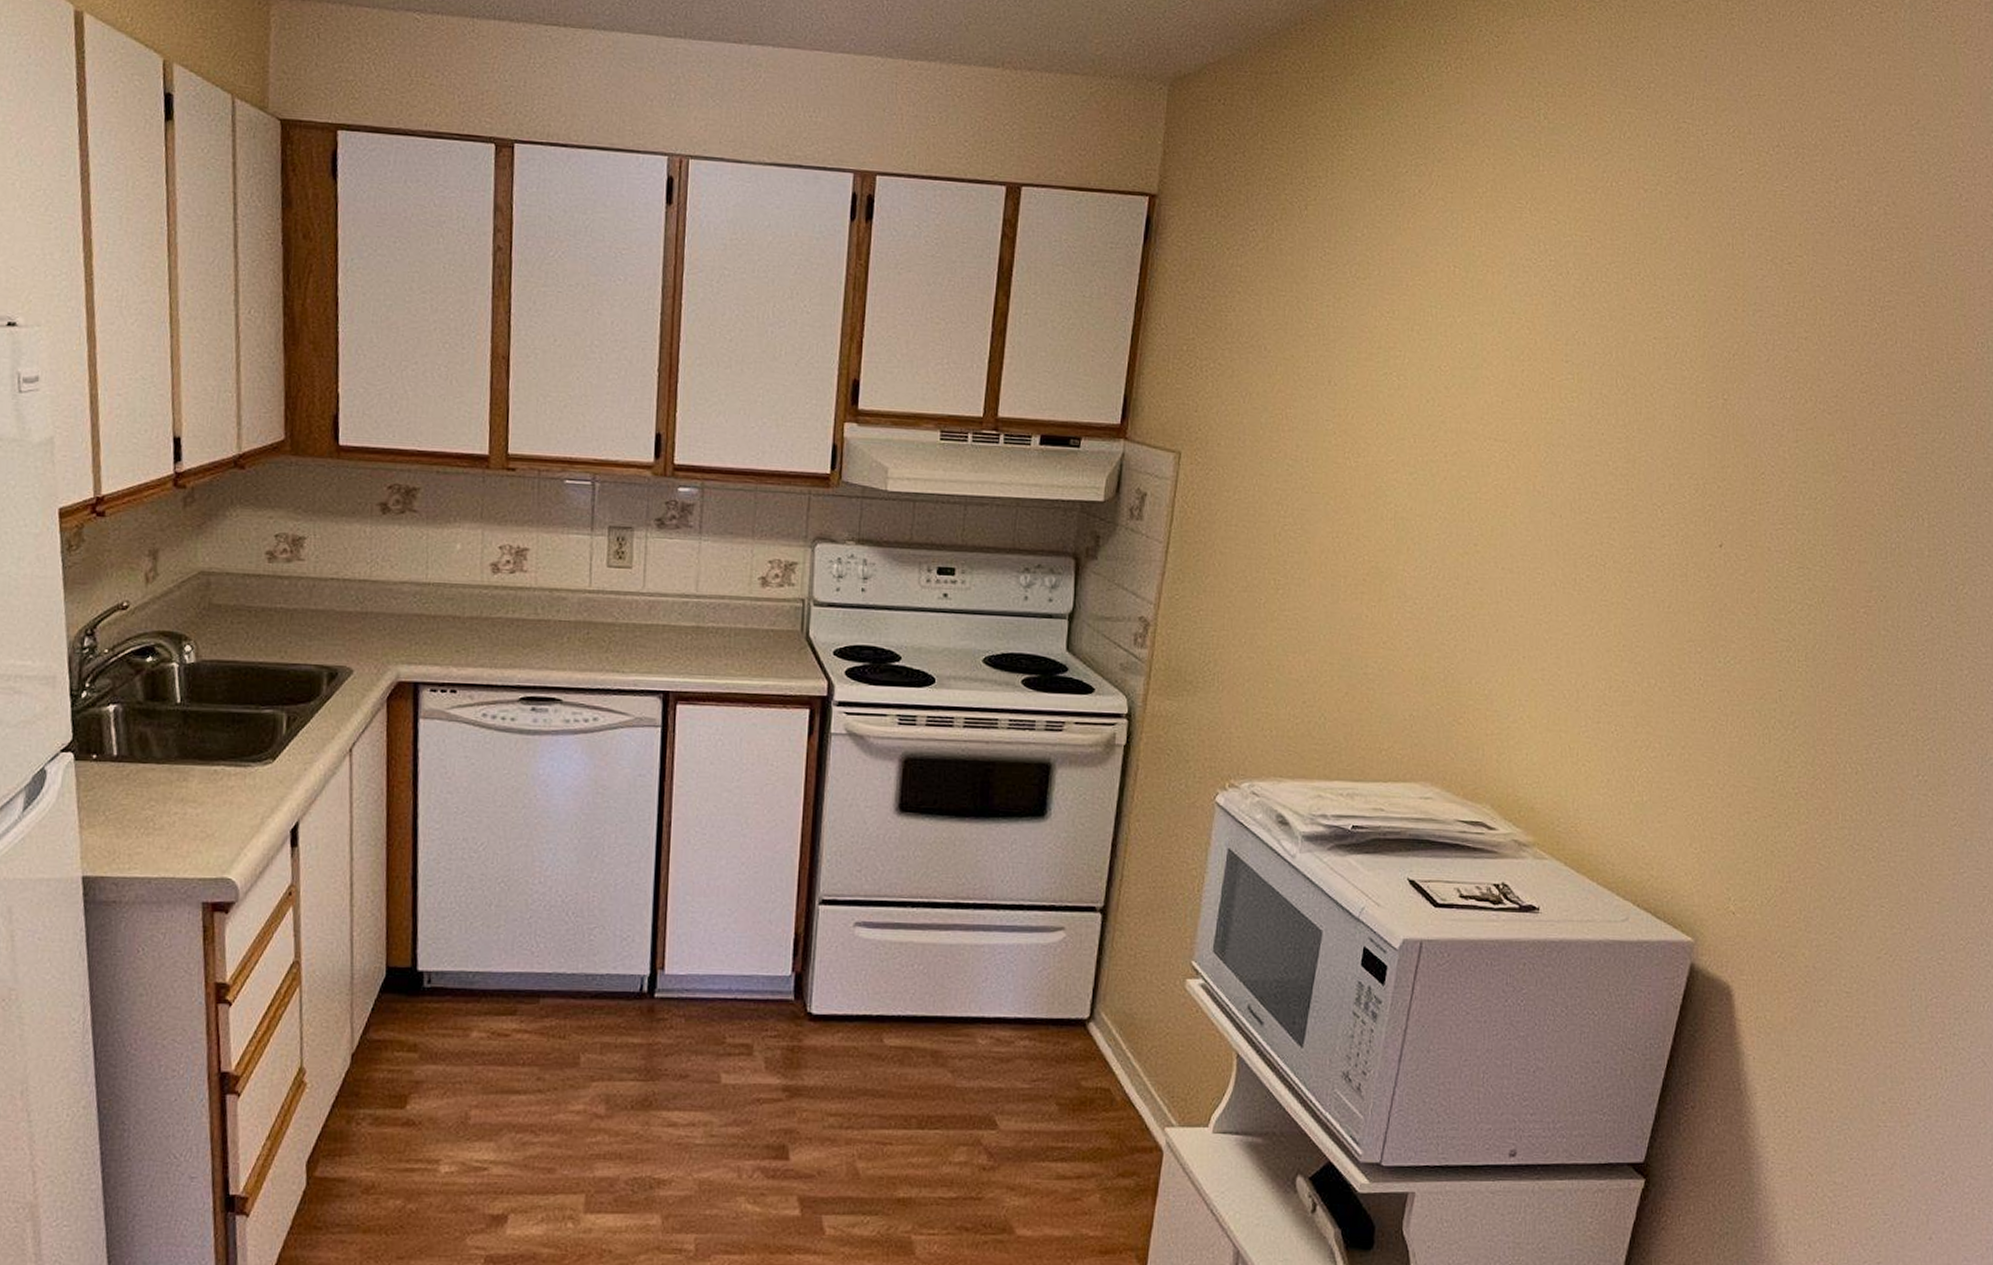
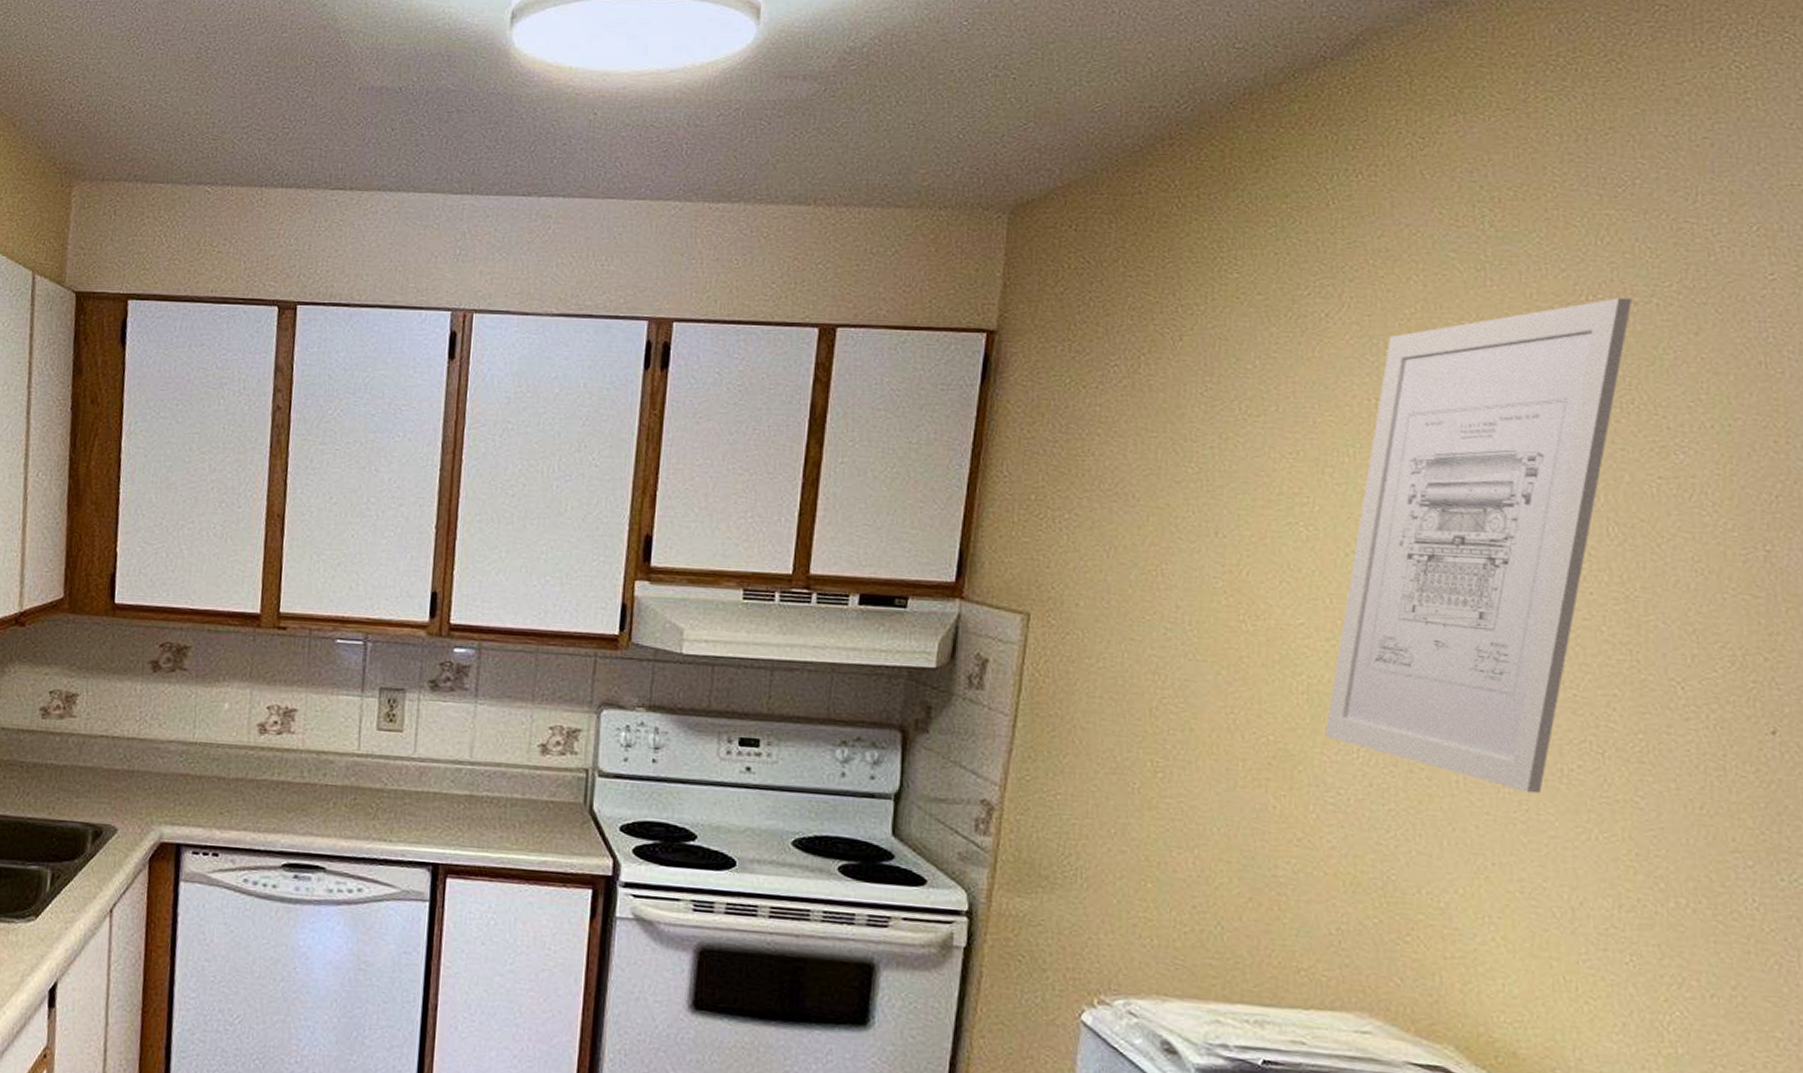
wall art: none [1406,185,1644,599] -> present [1325,298,1633,794]

